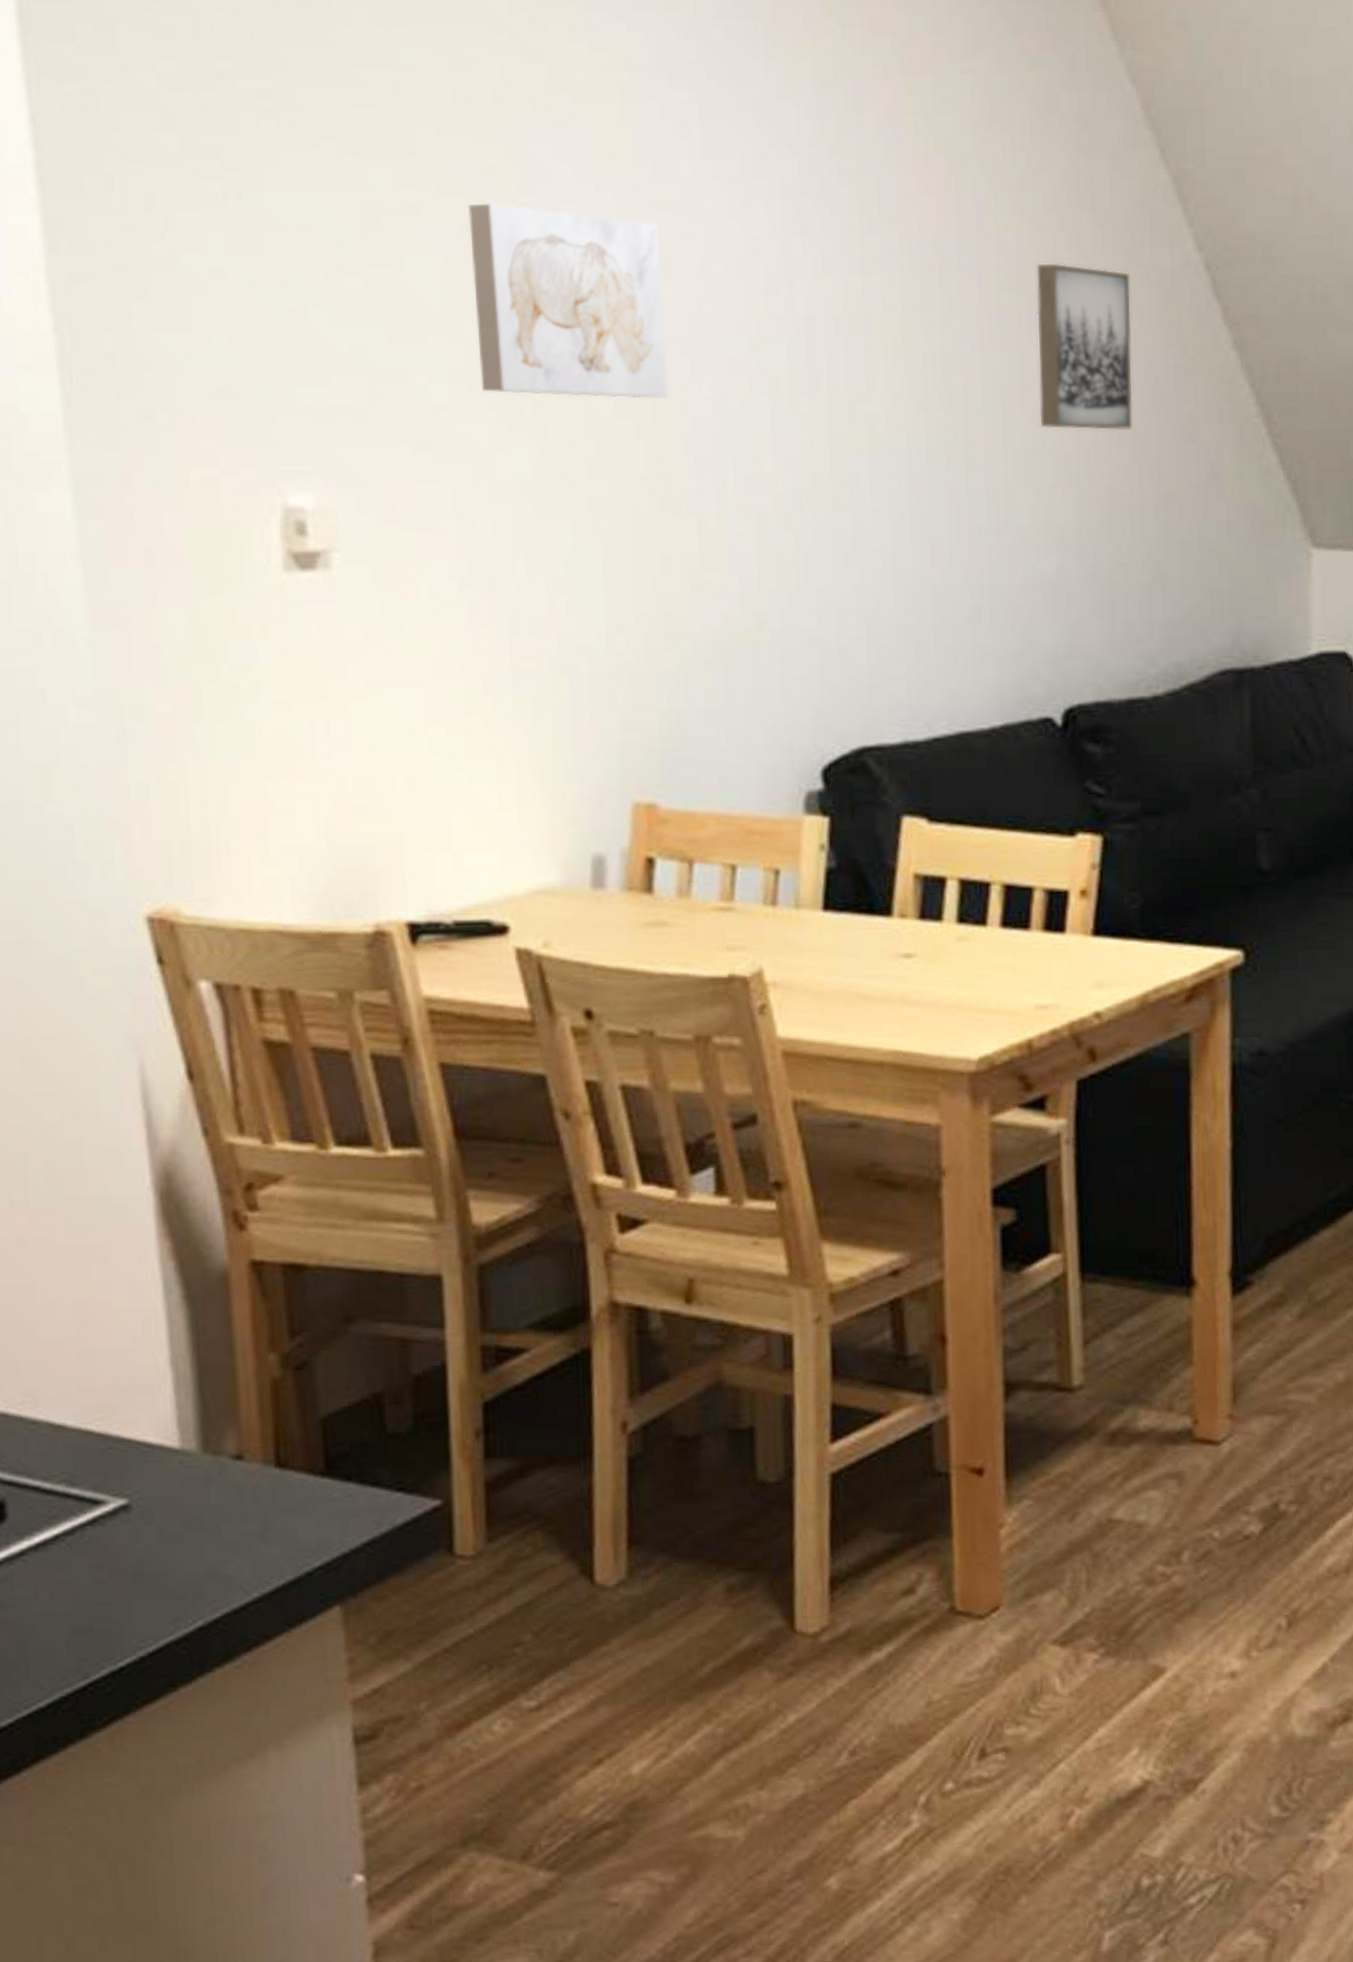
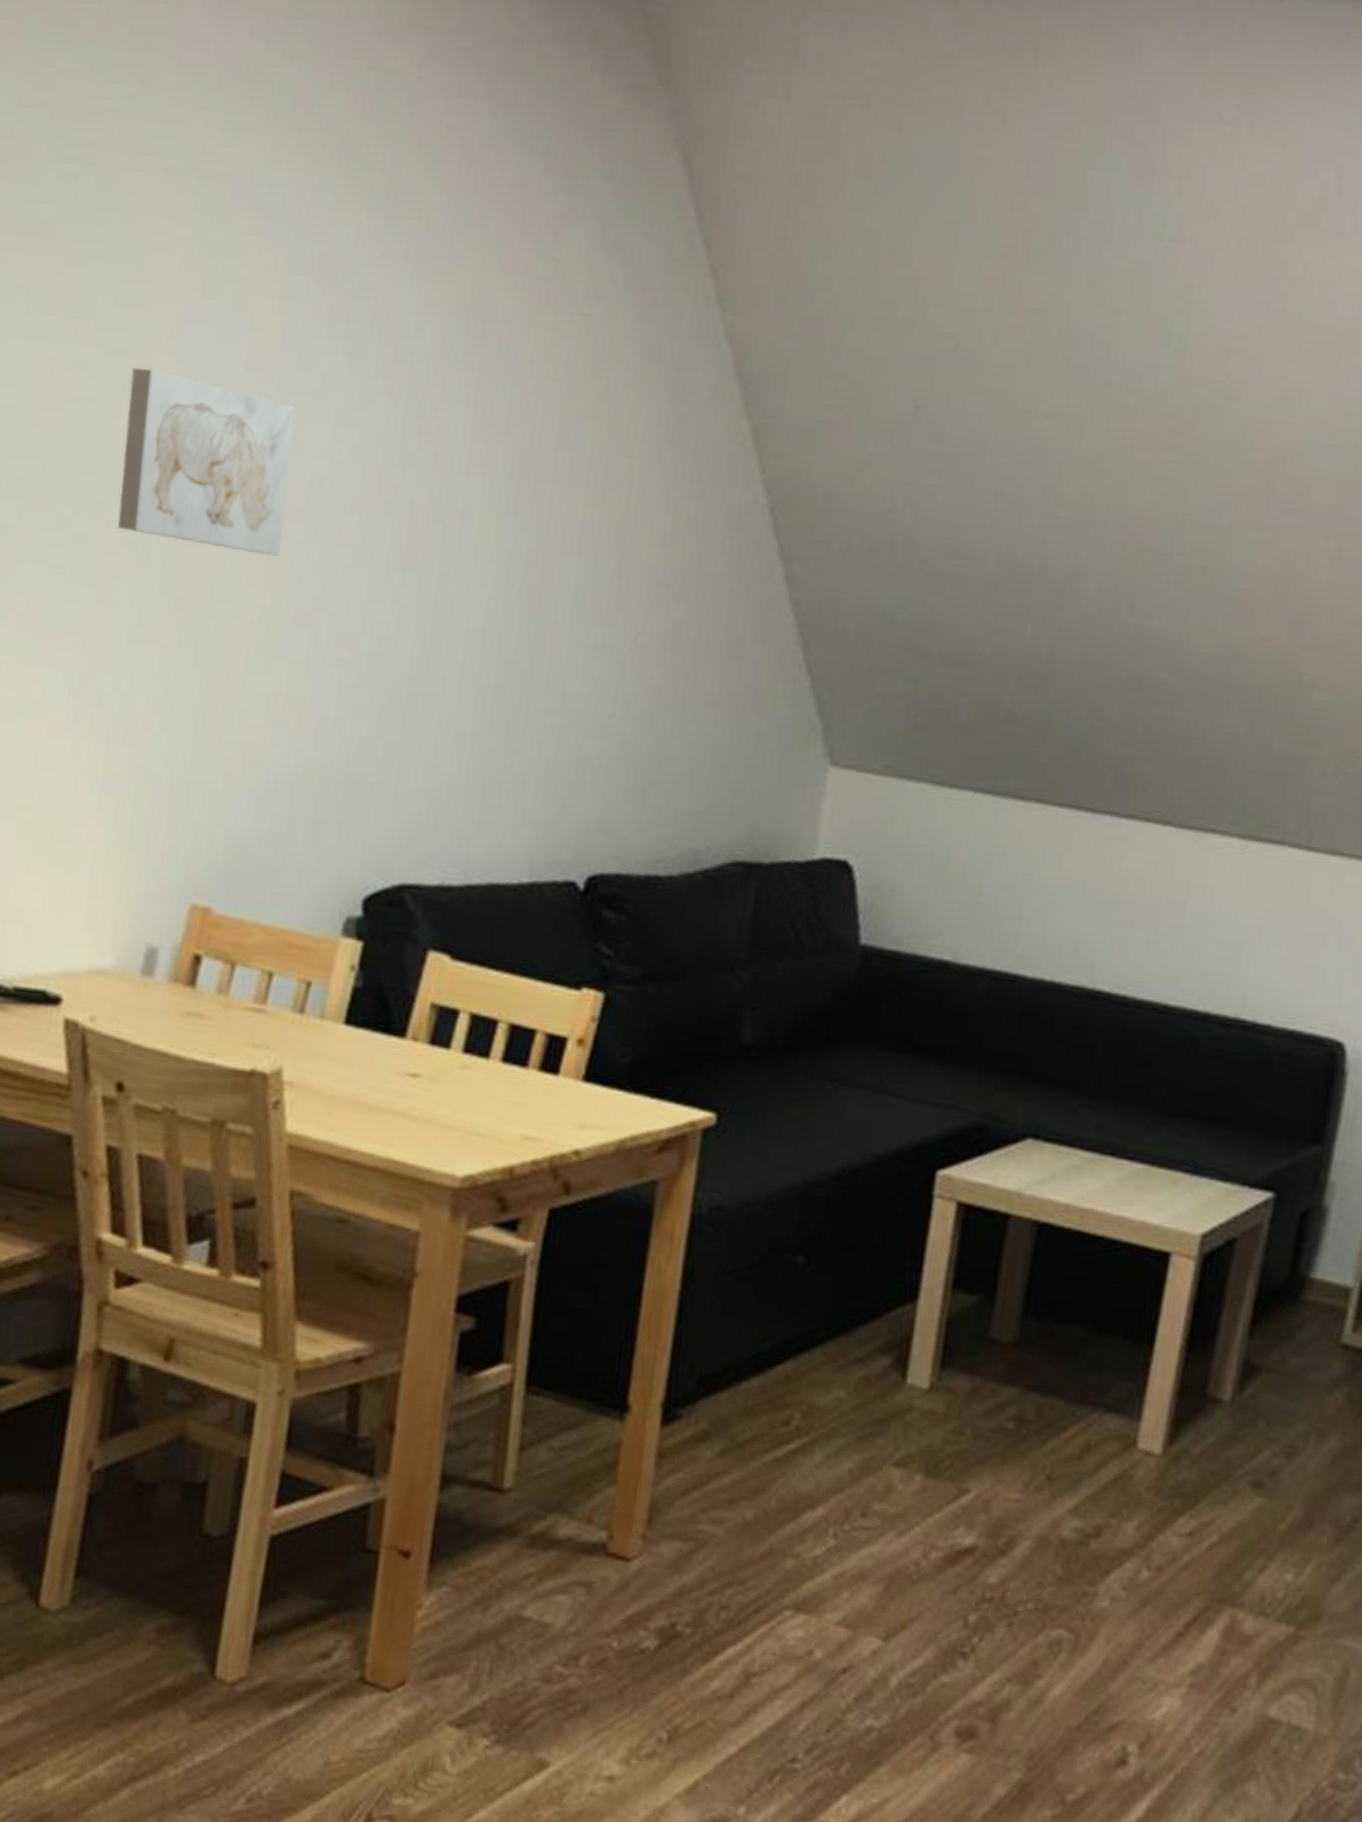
wall art: present [1037,263,1133,430] -> none [604,486,702,641]

